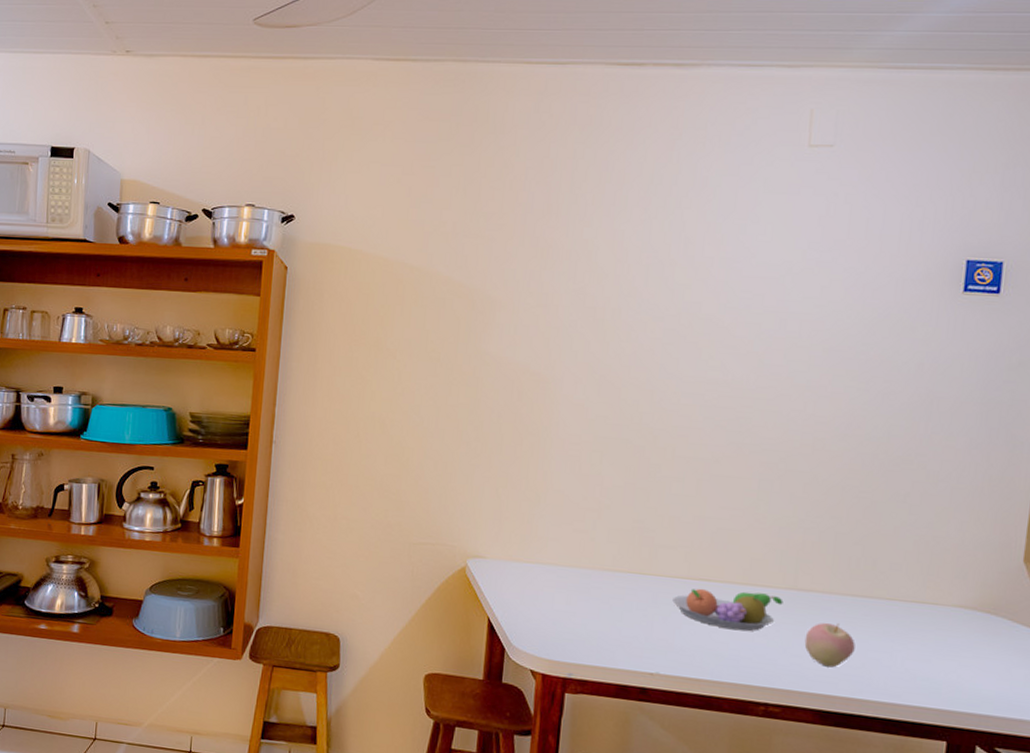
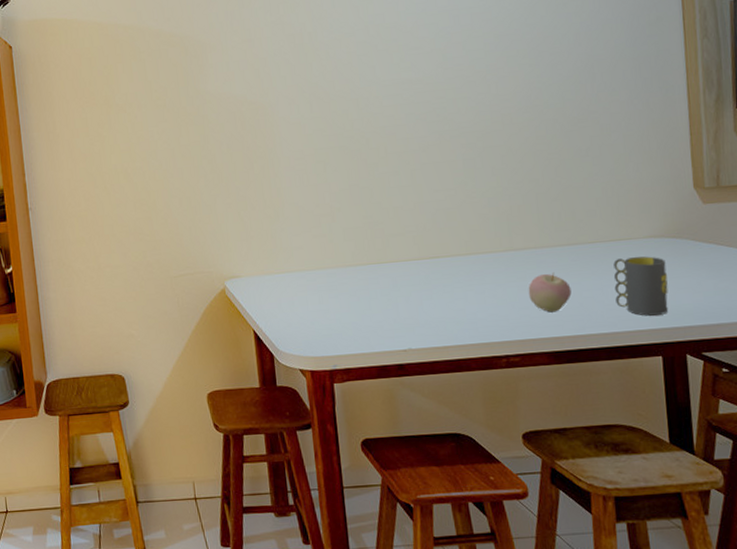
fruit bowl: present [672,588,784,632] -> none [410,259,504,297]
mug: none [904,623,973,696] -> present [613,256,668,316]

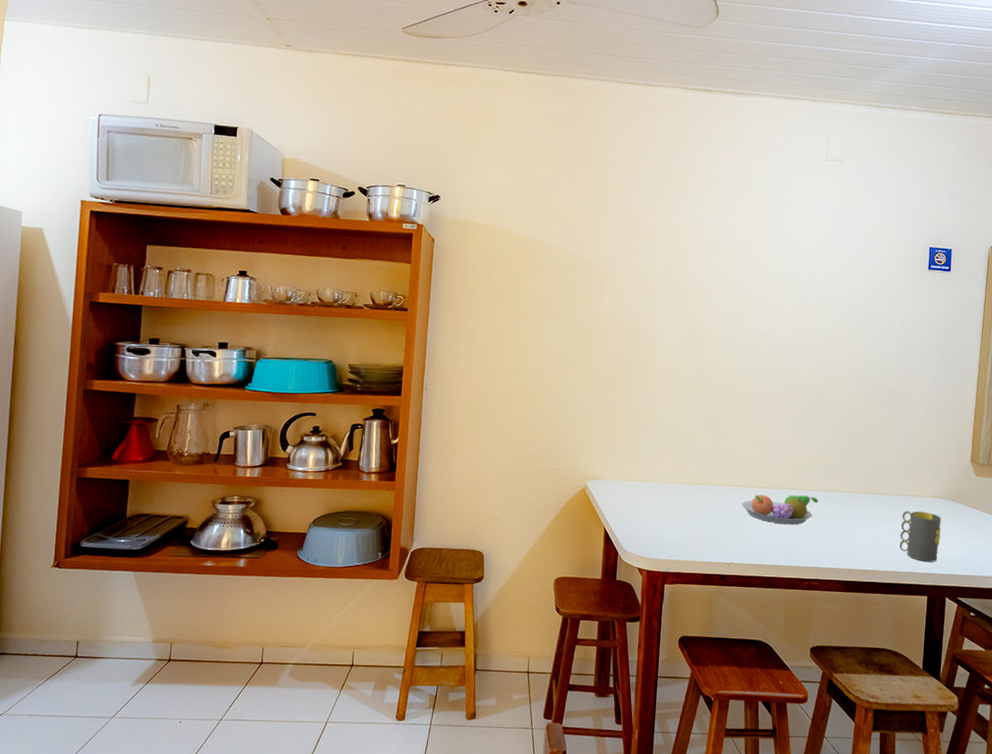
fruit bowl: none [410,259,504,297] -> present [742,494,819,525]
apple: present [528,272,572,313] -> none [833,515,867,548]

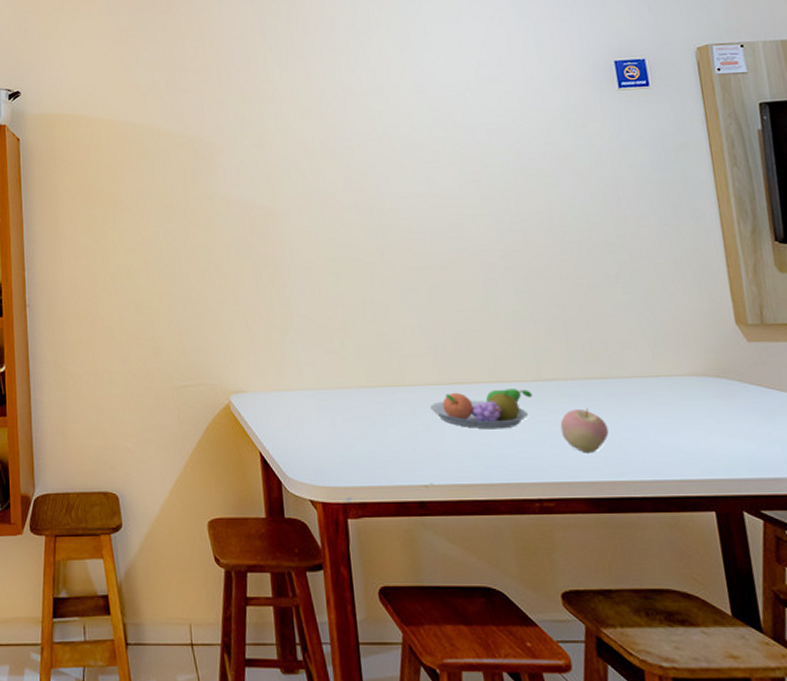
apple: none [833,515,867,548] -> present [560,408,609,453]
mug: present [899,511,941,562] -> none [653,395,719,464]

